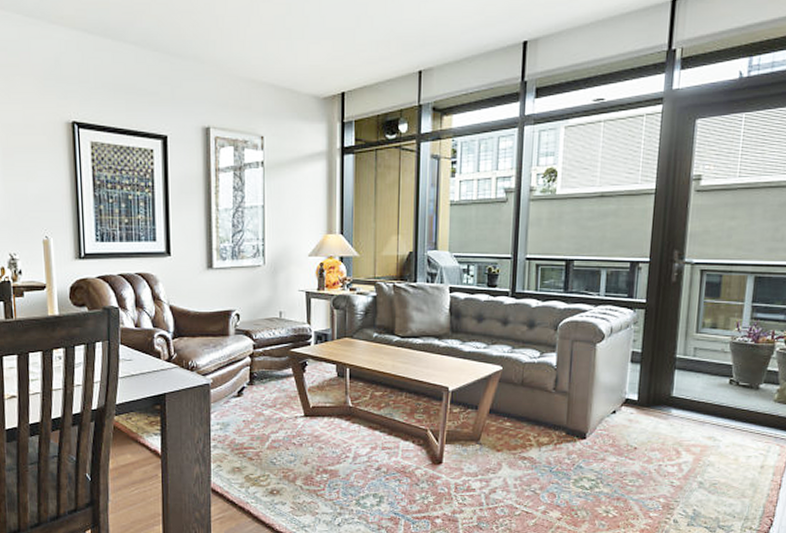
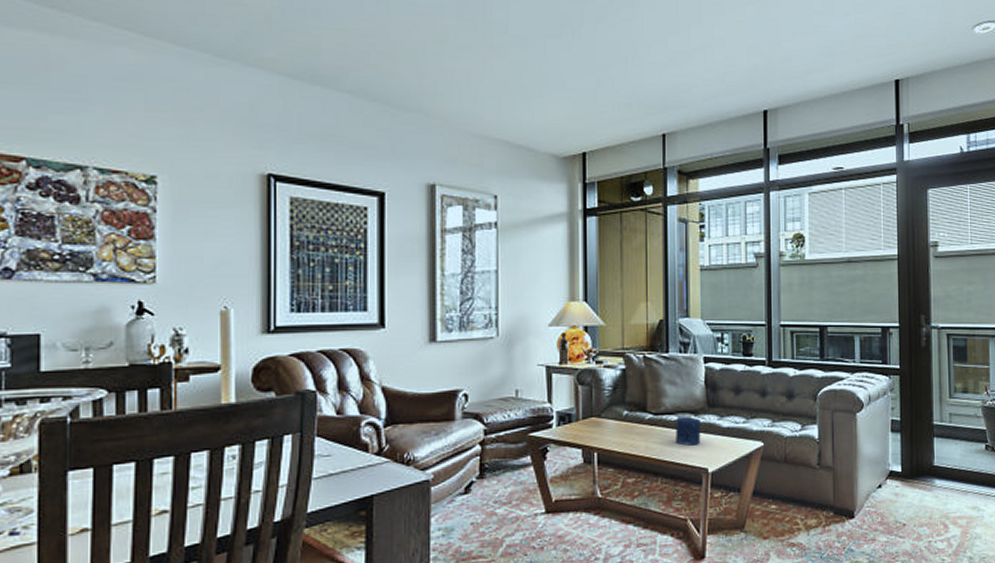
candle: none [420,341,444,366] -> present [676,417,701,446]

